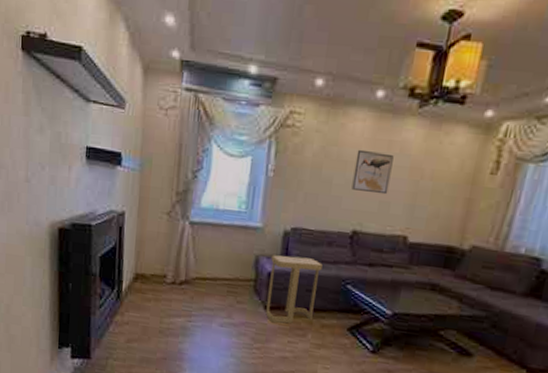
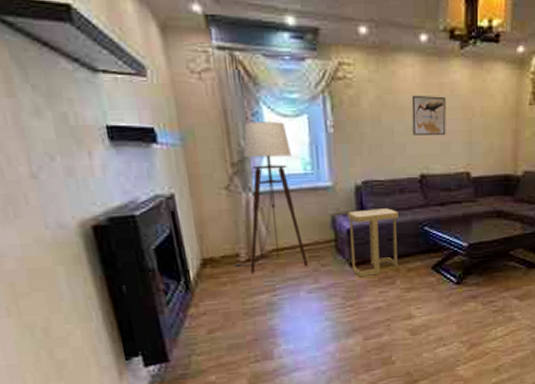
floor lamp: none [160,157,231,299] -> present [234,121,308,274]

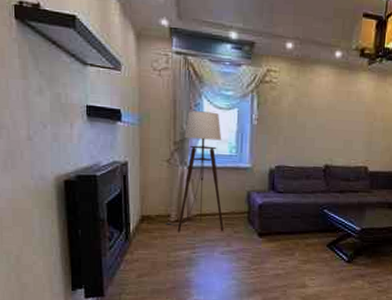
side table: present [347,208,399,278] -> none [259,189,303,247]
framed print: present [411,95,446,136] -> none [321,99,352,135]

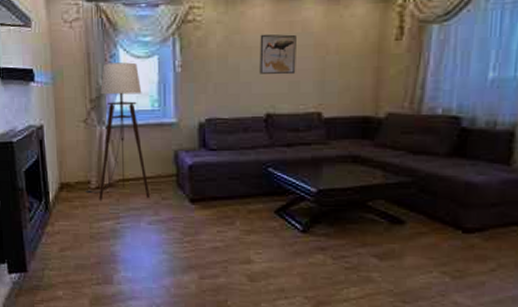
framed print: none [321,99,352,135] -> present [259,34,297,75]

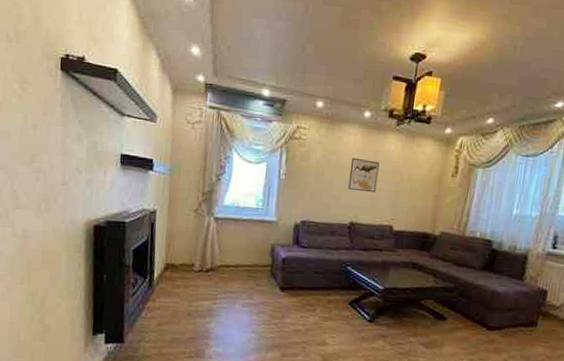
floor lamp: present [86,62,150,200] -> none [189,163,250,283]

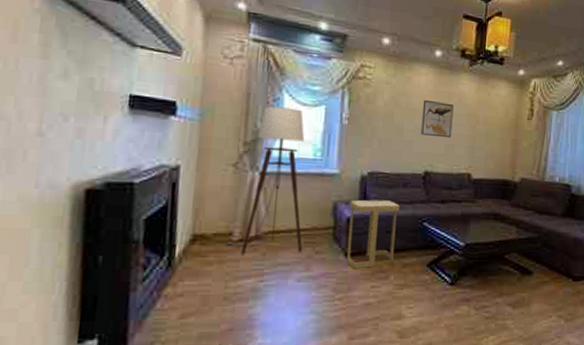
floor lamp: none [189,163,250,283] -> present [225,106,305,255]
side table: none [281,244,327,301] -> present [347,199,400,270]

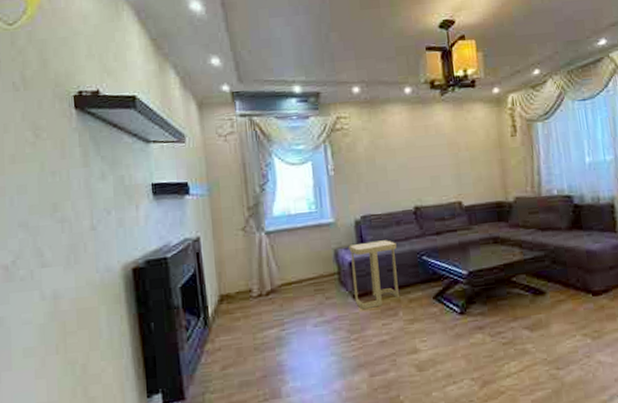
floor lamp: present [225,106,305,255] -> none [247,169,313,308]
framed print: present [421,99,454,138] -> none [401,136,435,172]

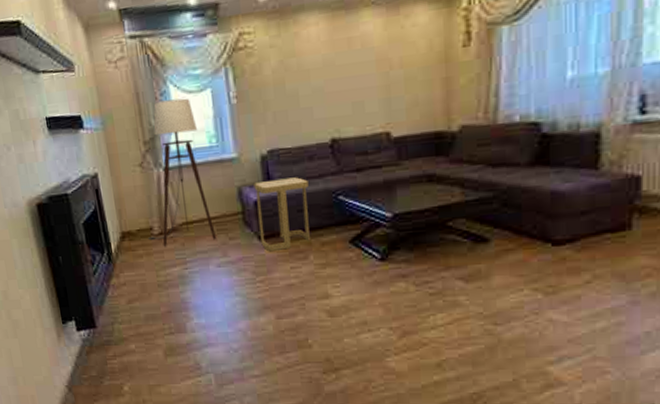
floor lamp: none [247,169,313,308] -> present [148,98,216,247]

